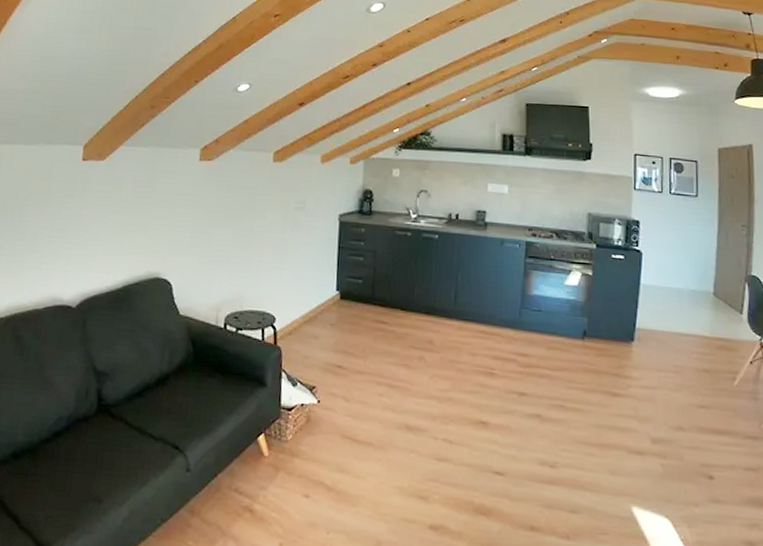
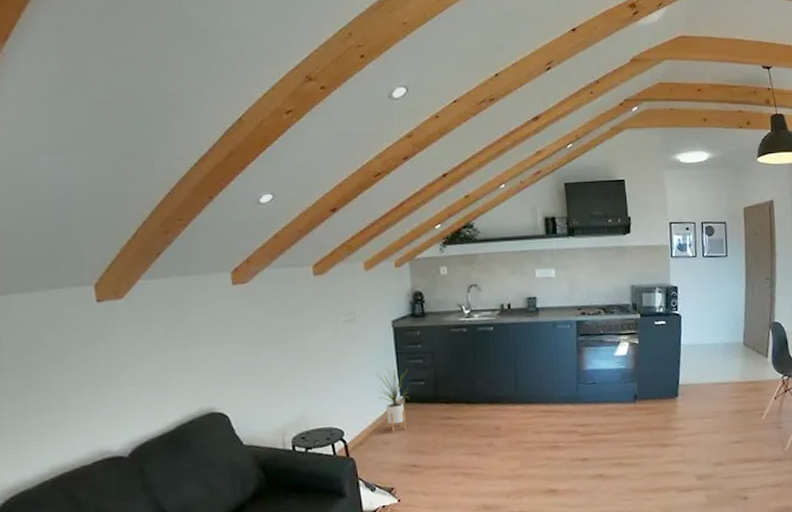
house plant: none [315,261,348,328] -> present [376,368,409,433]

